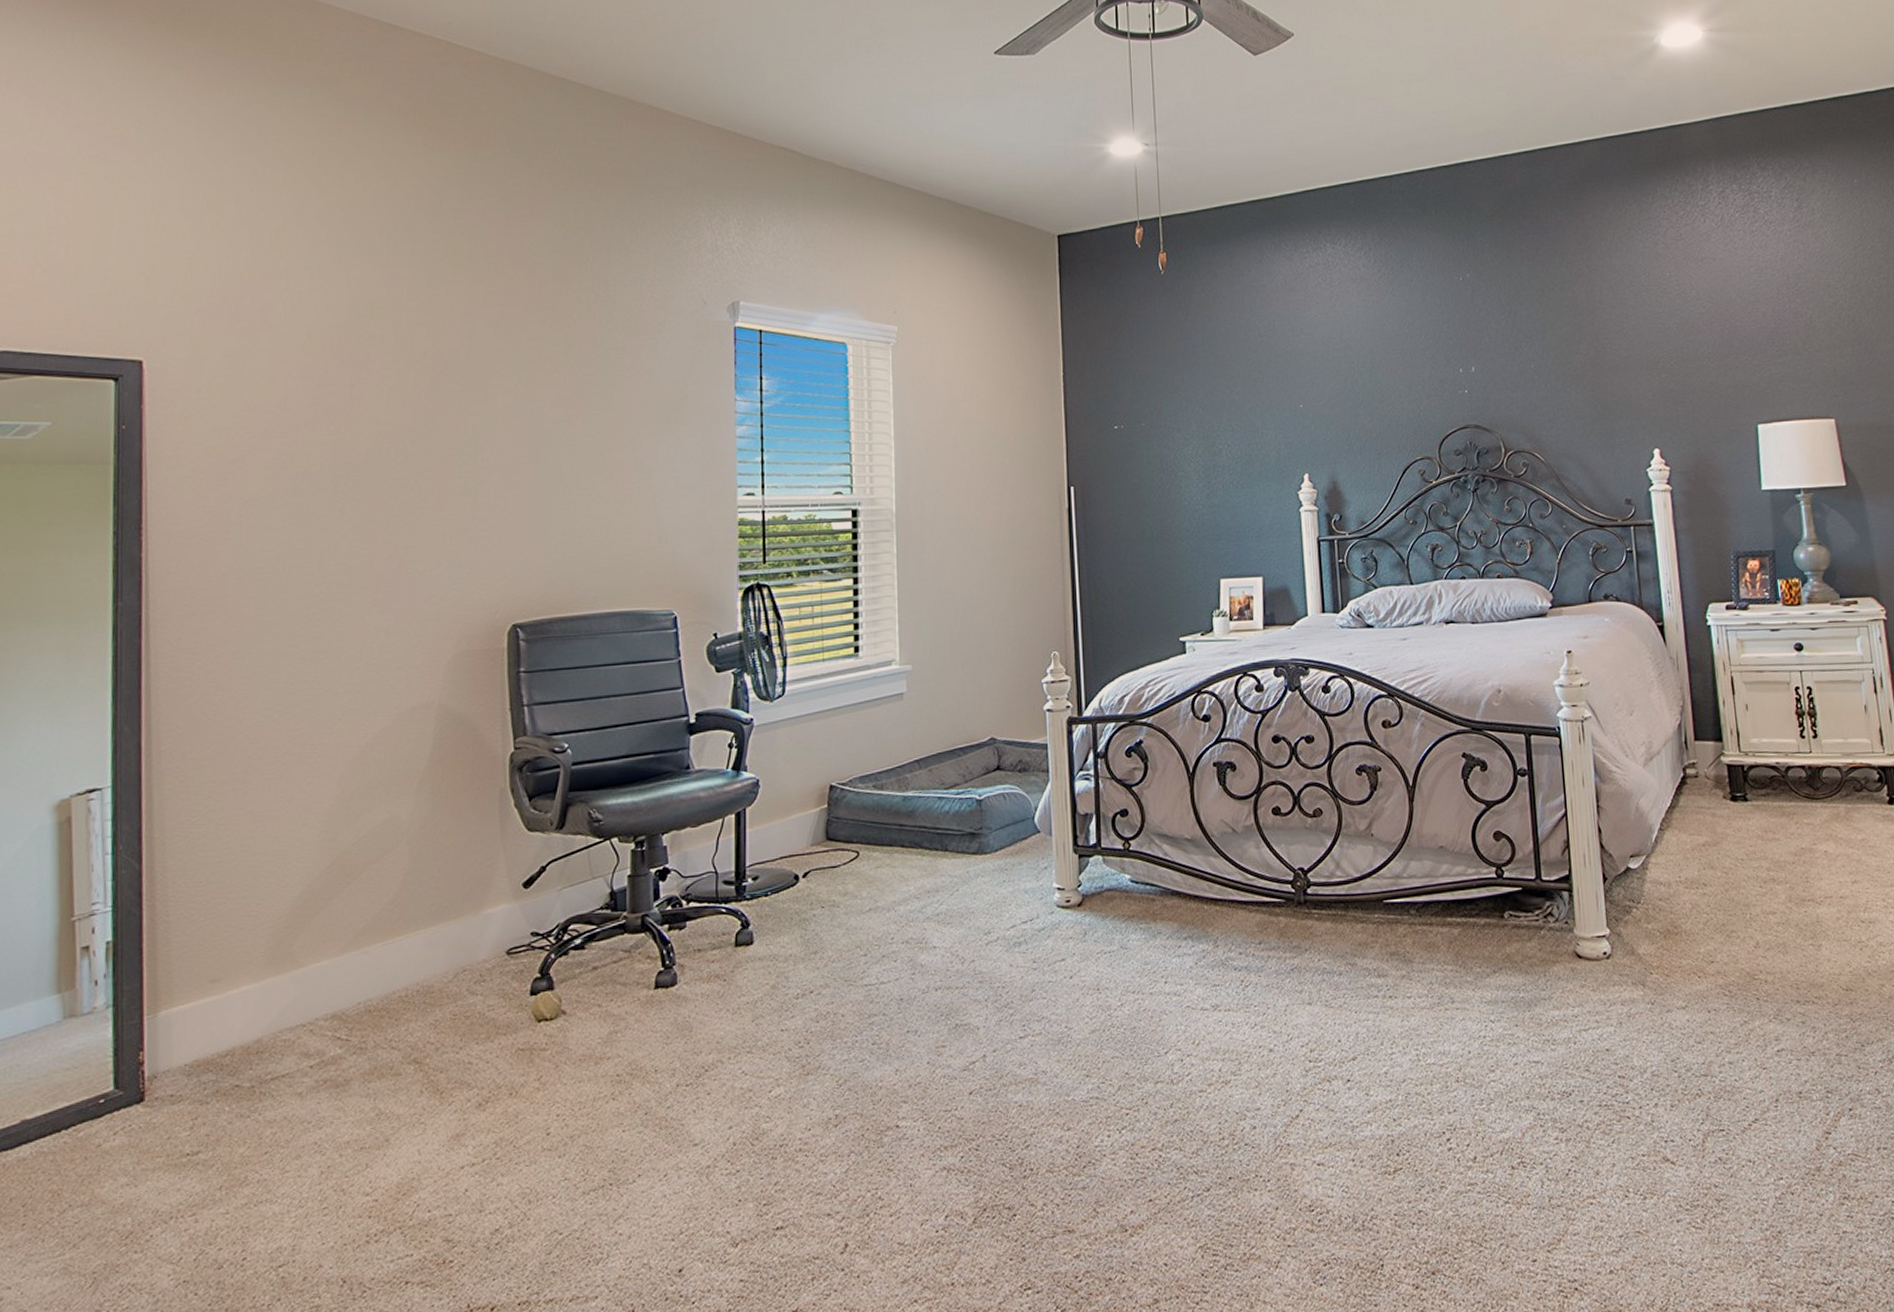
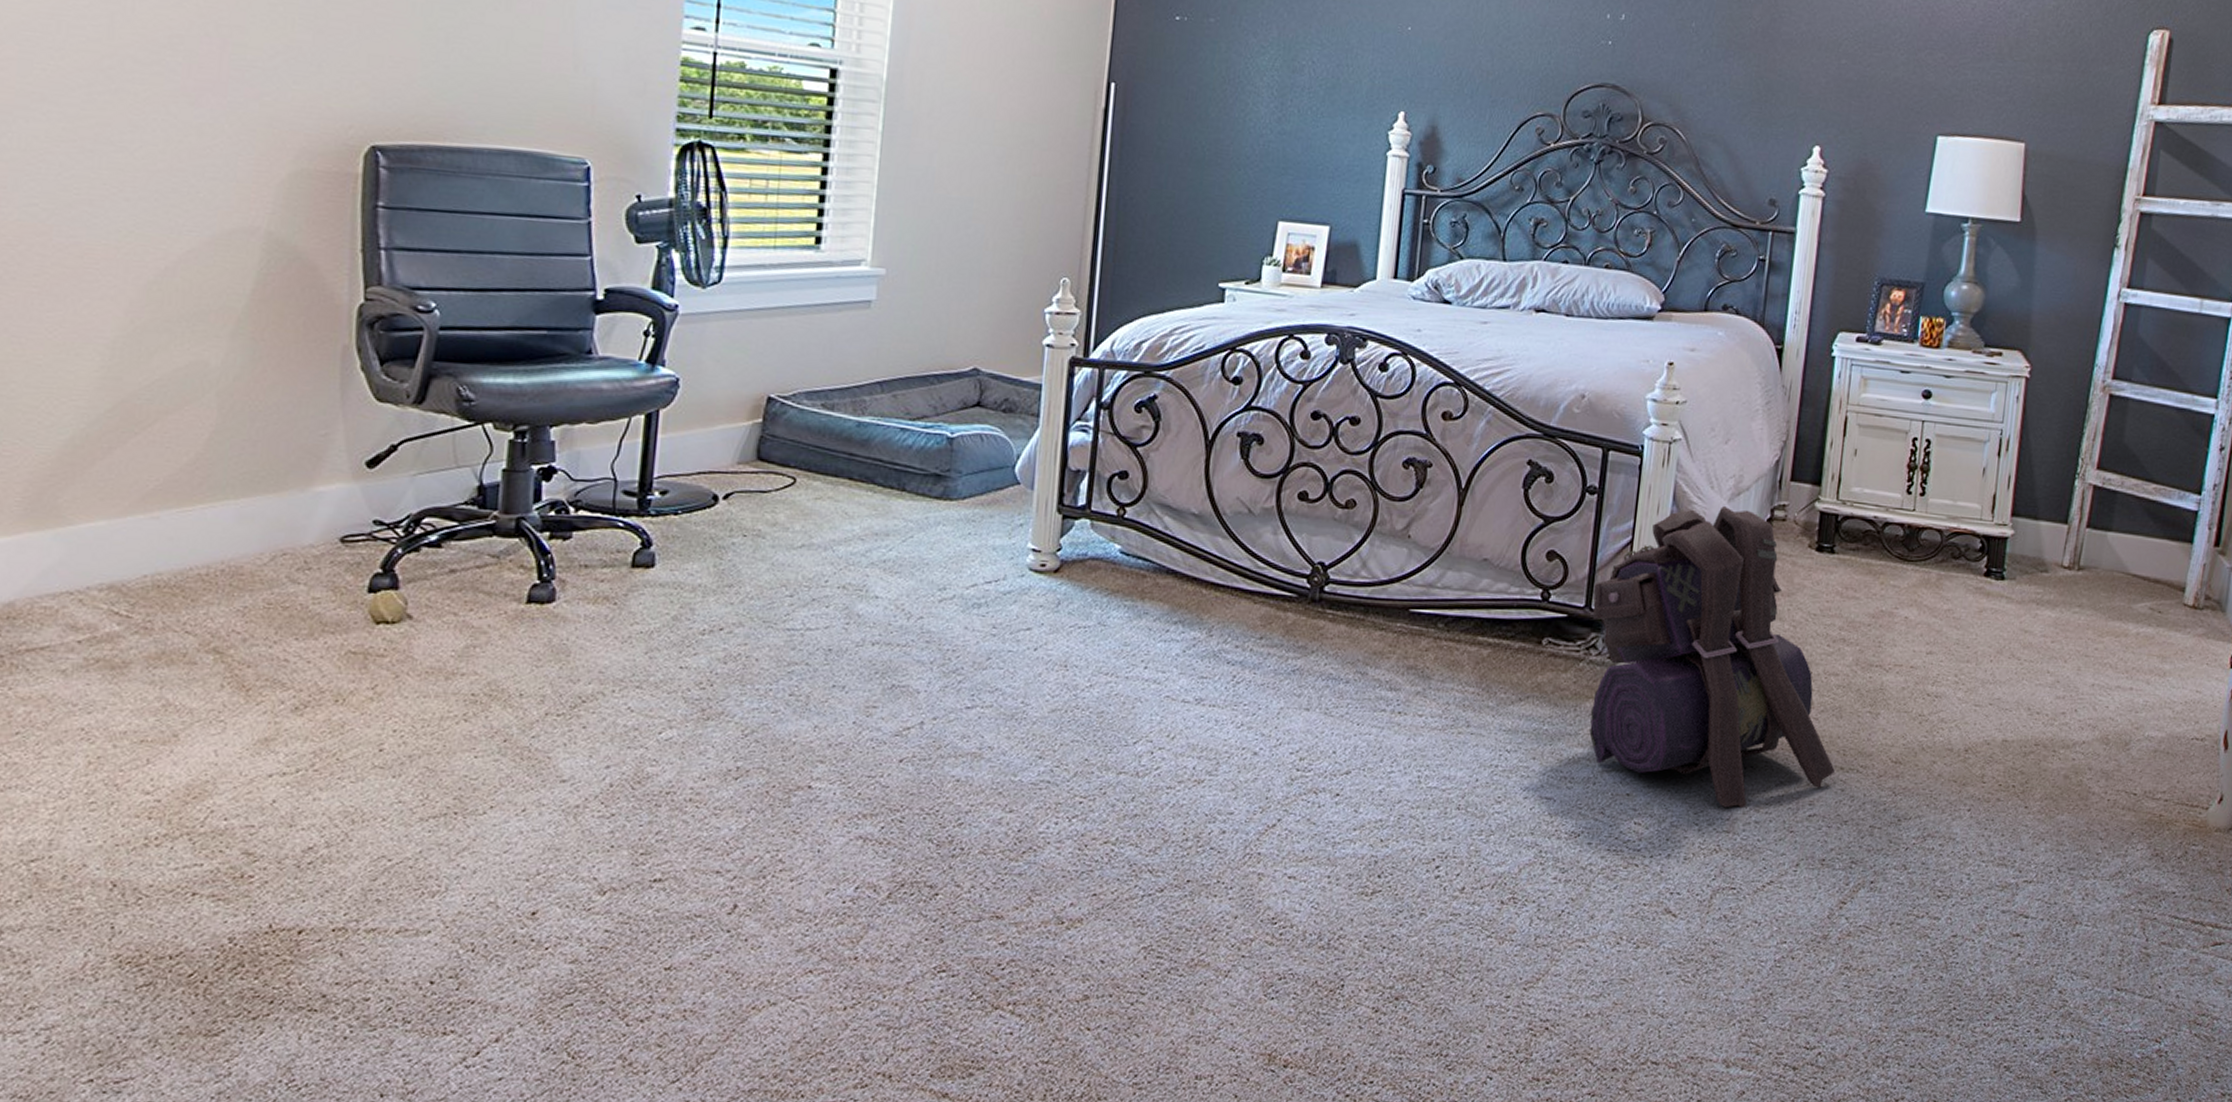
backpack: none [1540,771,1792,1052] -> present [1589,506,1835,809]

